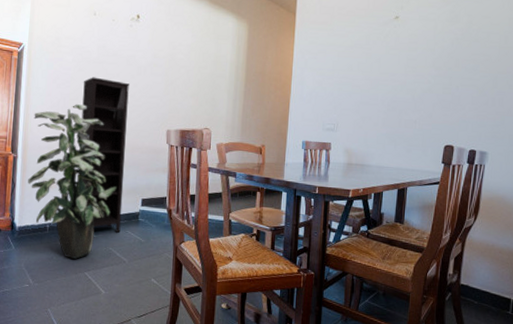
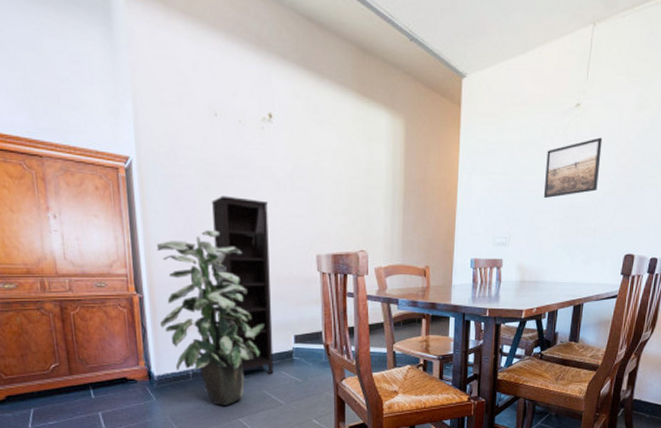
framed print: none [367,44,420,93] -> present [543,137,603,199]

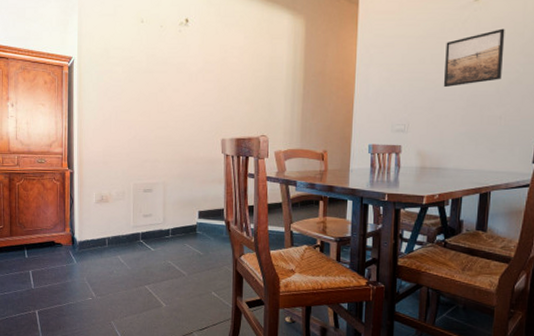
indoor plant: present [156,230,265,406] -> none [85,116,173,273]
bookcase: present [211,195,274,374] -> none [134,87,181,246]

